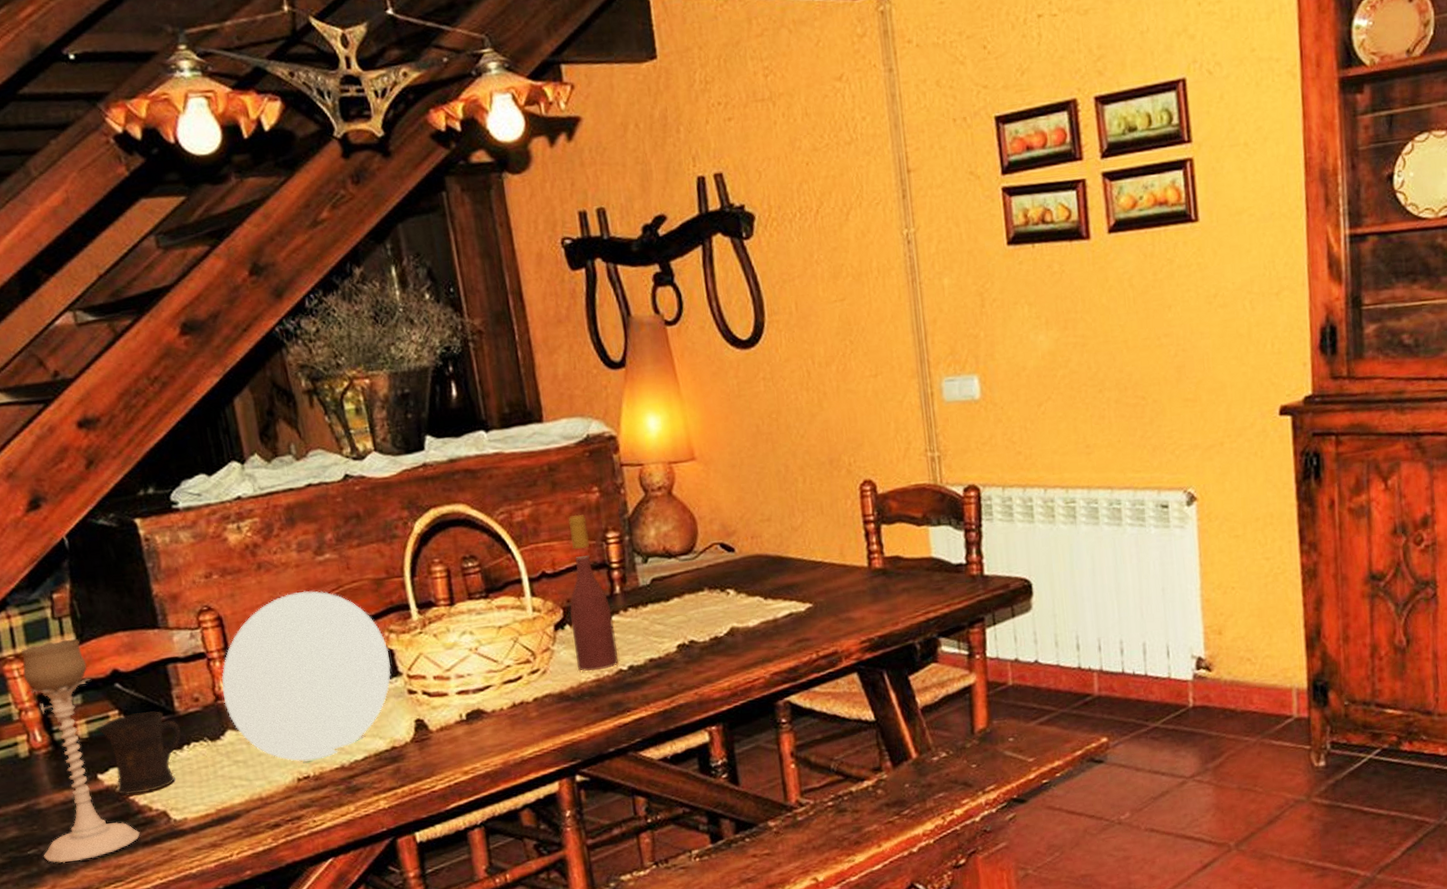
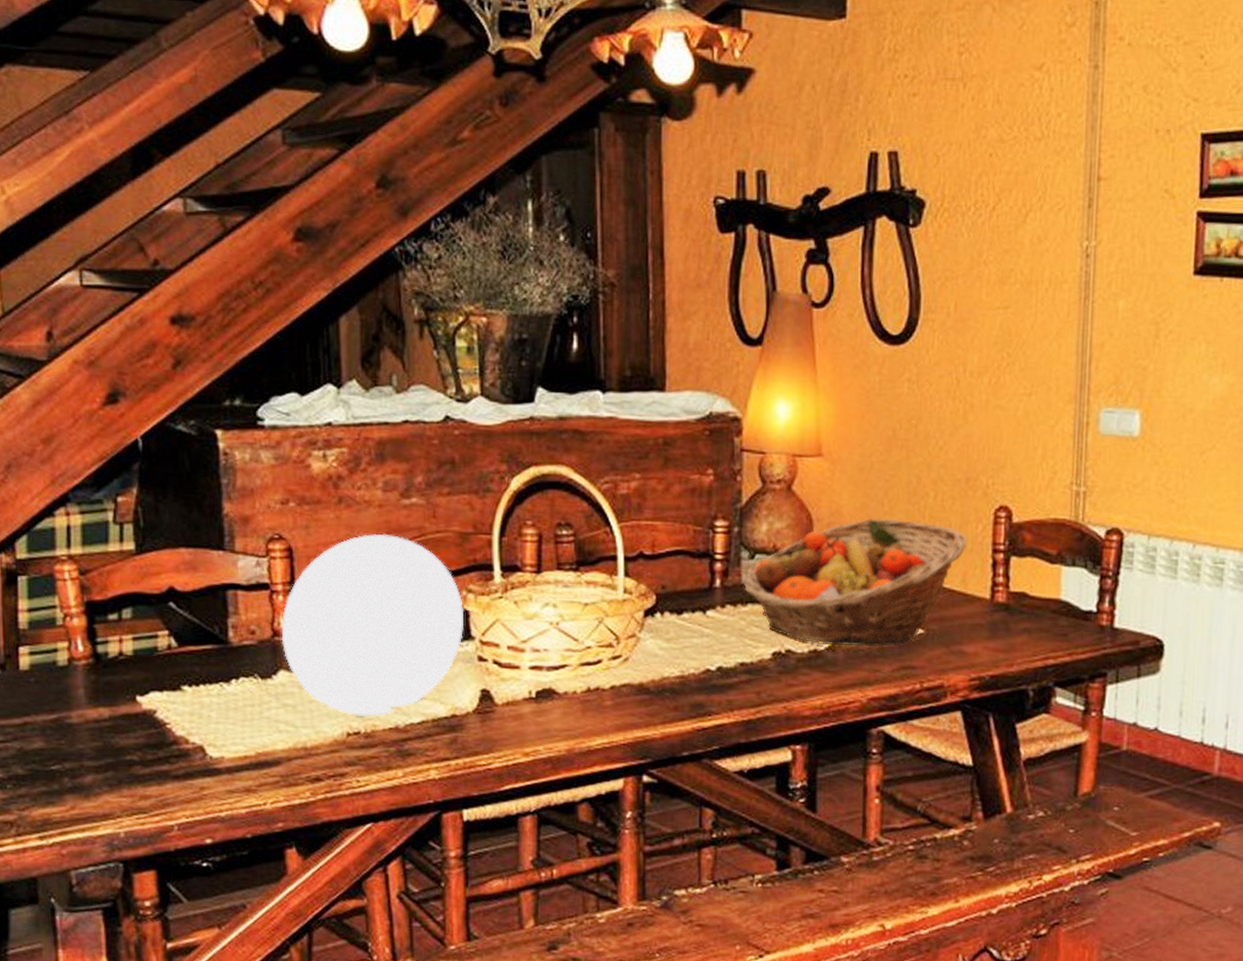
candle holder: present [20,639,140,863] -> none [66,547,172,785]
mug: present [96,711,181,795] -> none [142,637,231,724]
wine bottle: present [568,514,619,671] -> none [662,496,708,667]
fruit basket: none [640,506,840,632] -> present [743,518,968,647]

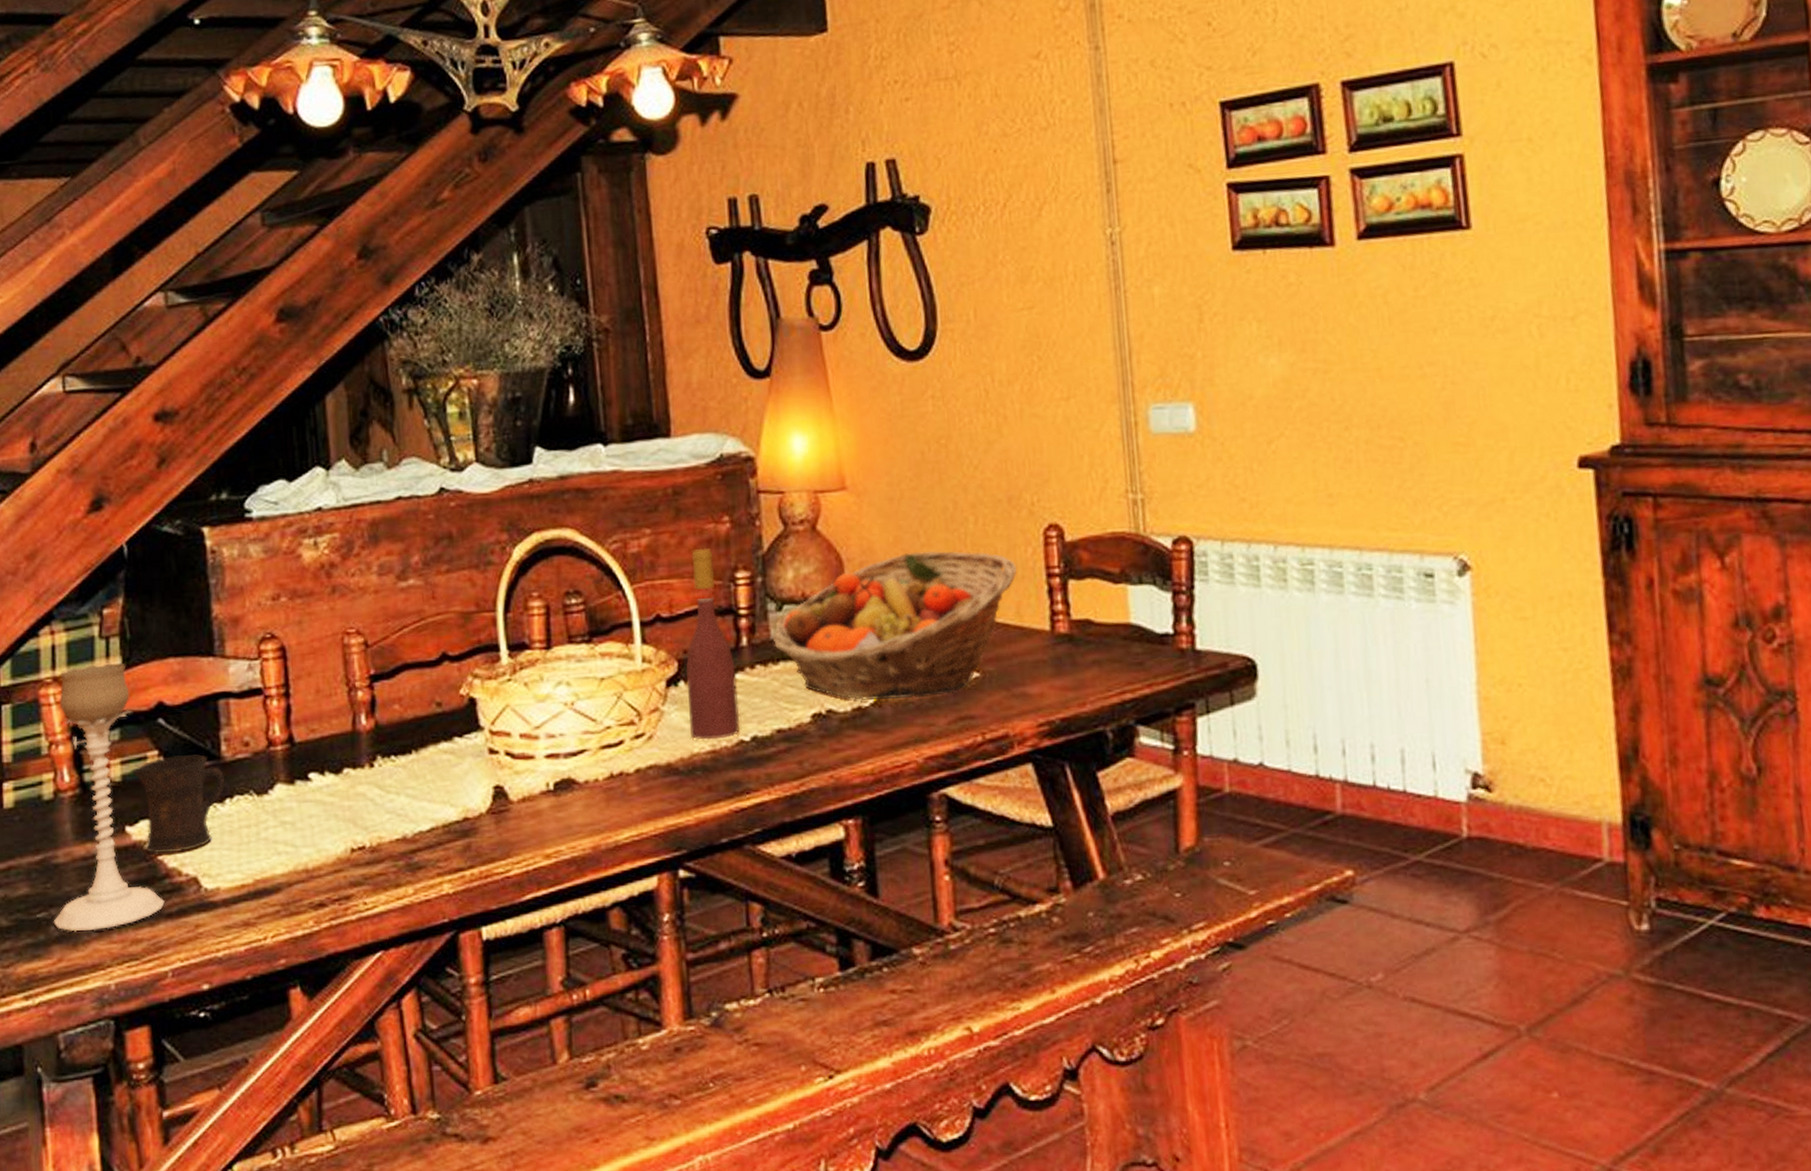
candle holder: none [66,547,172,785] -> present [53,663,165,932]
mug: none [142,637,231,724] -> present [131,754,225,854]
plate: present [281,533,465,716] -> none [277,621,471,828]
wine bottle: none [662,496,708,667] -> present [685,548,740,740]

